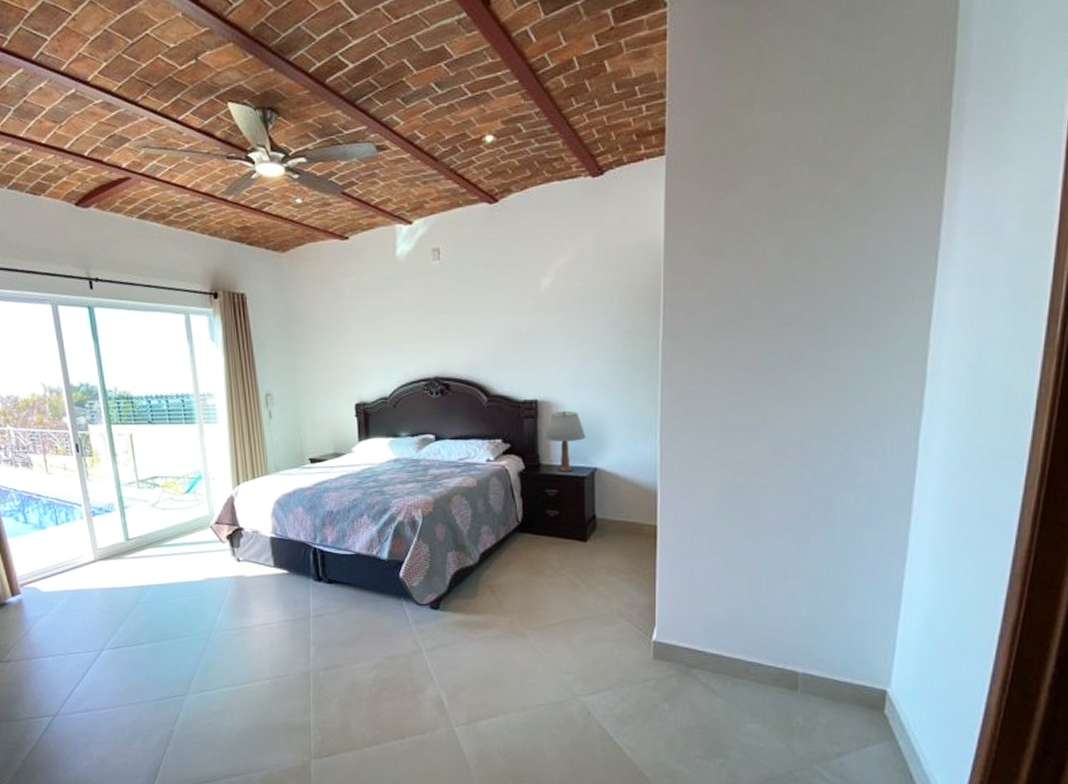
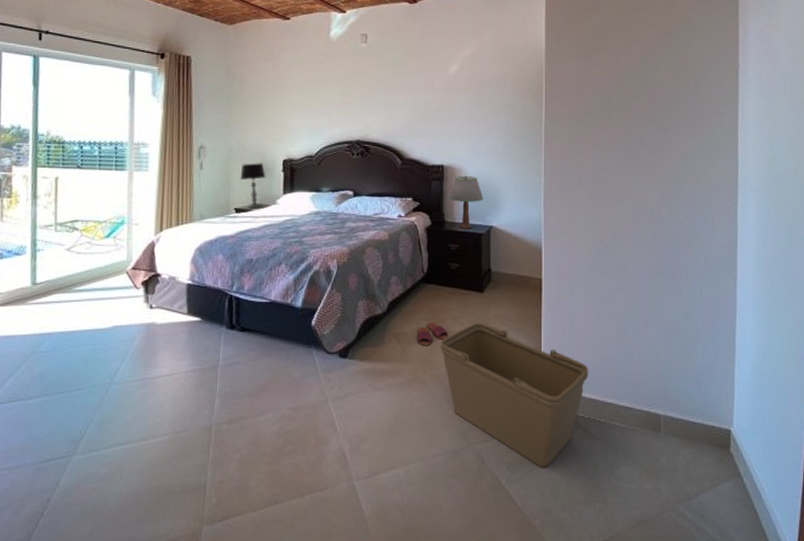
table lamp: none [311,408,339,458] -> present [240,163,266,209]
slippers: none [512,573,547,598] -> present [416,322,448,346]
bicycle basket: none [539,573,712,721] -> present [440,322,589,467]

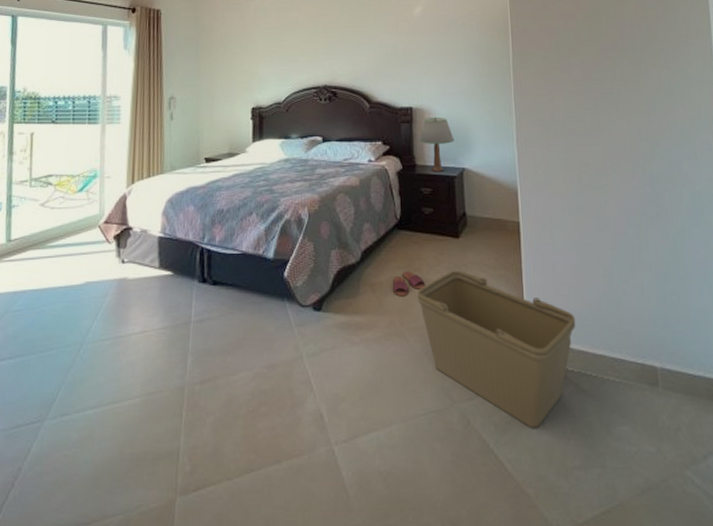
table lamp: present [240,163,266,209] -> none [209,112,235,158]

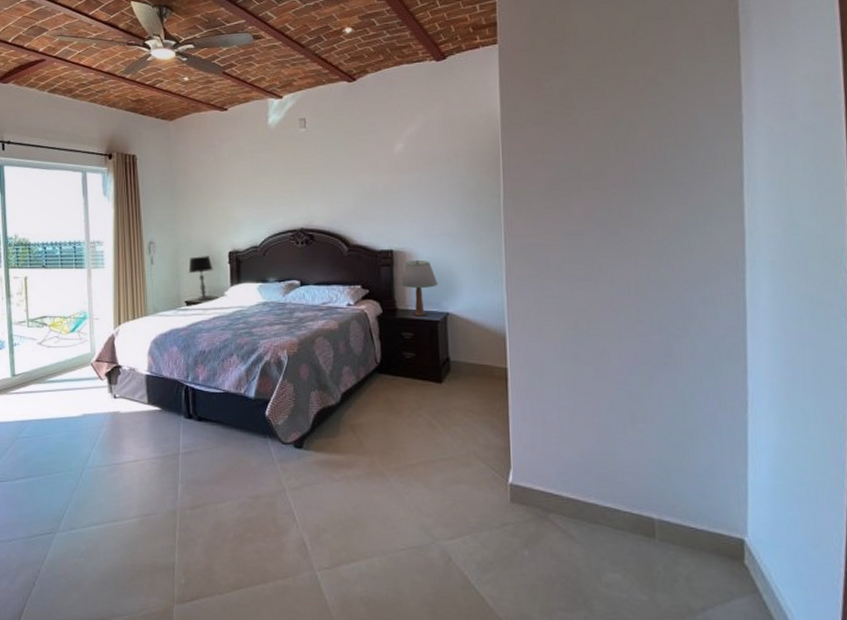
table lamp: none [209,112,235,158] -> present [188,256,213,301]
slippers: present [392,271,425,297] -> none [372,414,406,438]
bicycle basket: present [417,270,576,428] -> none [397,414,566,569]

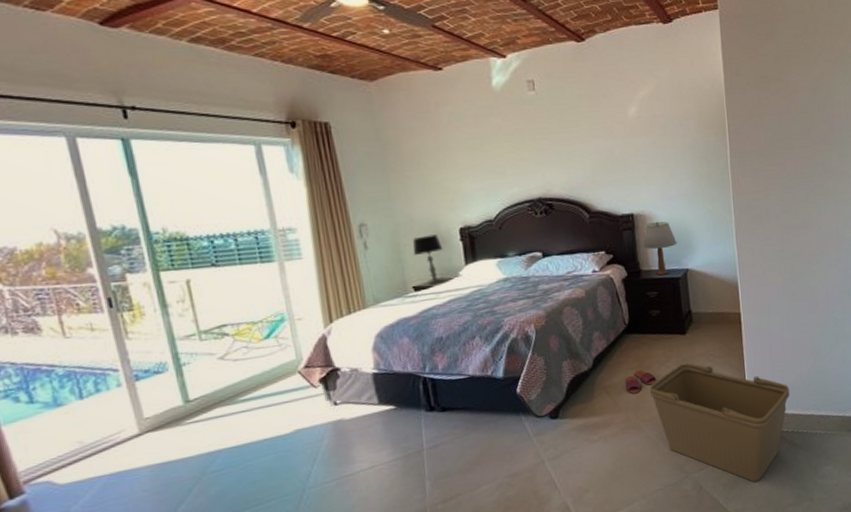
slippers: none [372,414,406,438] -> present [625,370,656,394]
bicycle basket: none [397,414,566,569] -> present [649,362,790,482]

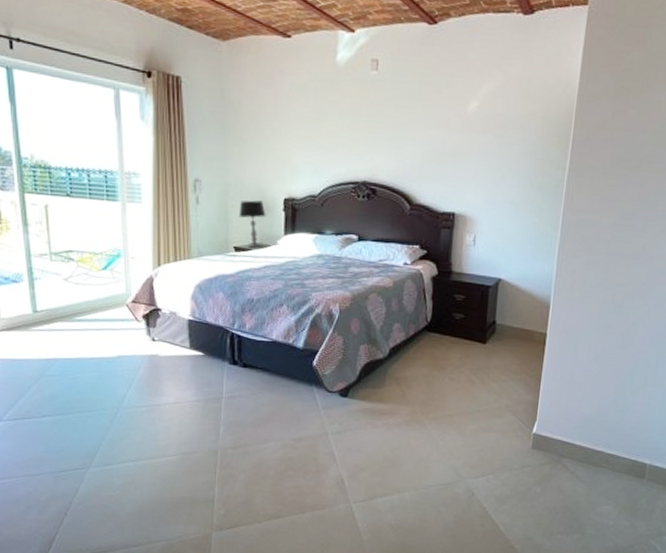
slippers: present [625,370,656,394] -> none [416,369,448,391]
table lamp: present [641,221,677,276] -> none [457,224,495,281]
bicycle basket: present [649,362,790,482] -> none [439,371,583,502]

